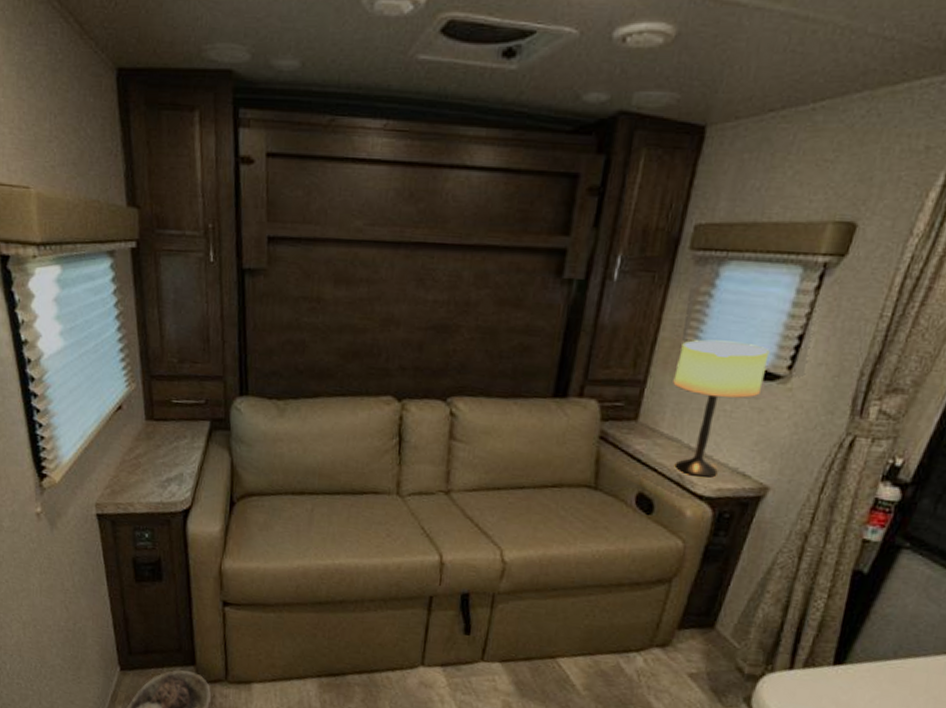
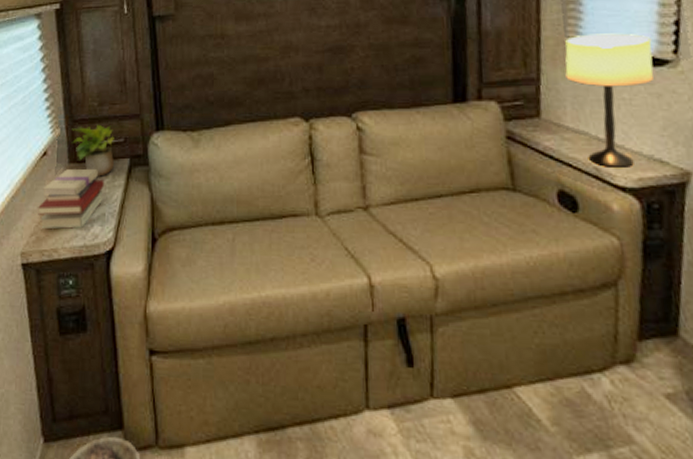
books: none [112,426,184,485] -> present [37,169,105,229]
potted plant: none [148,382,195,437] -> present [71,124,114,177]

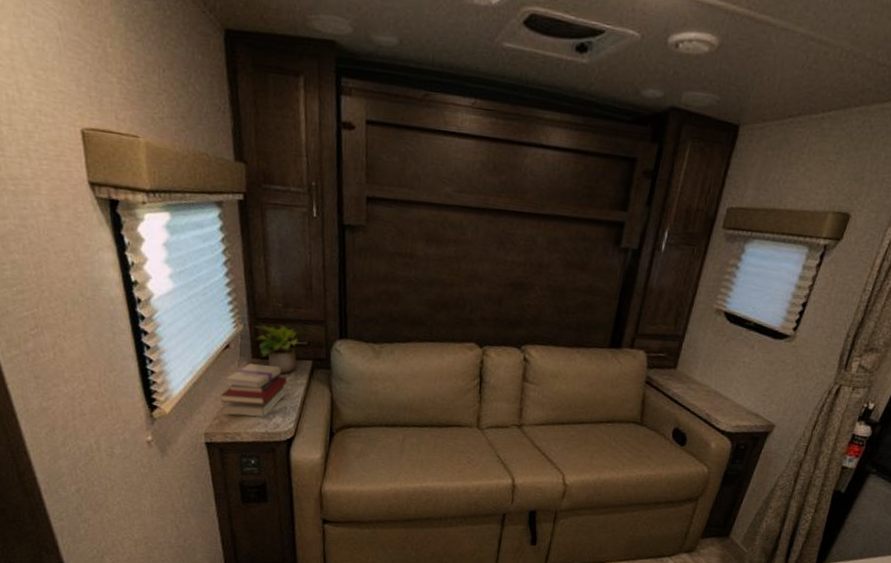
table lamp: present [565,33,654,167] -> none [703,303,781,416]

